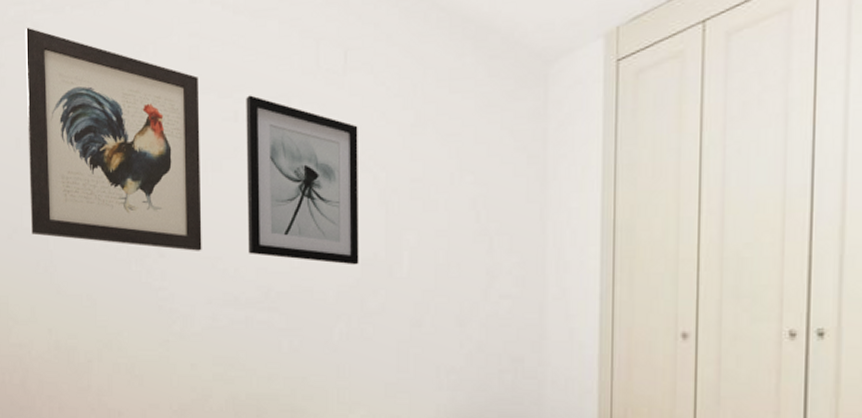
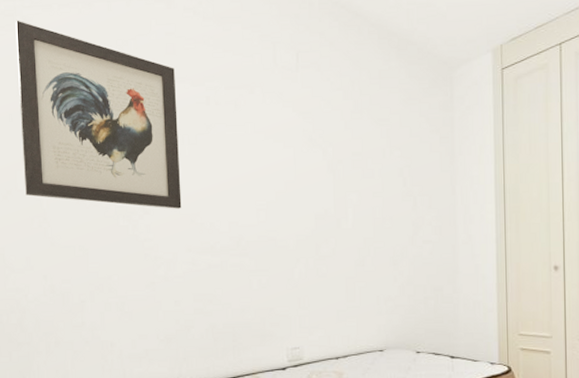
wall art: present [246,95,359,265] -> none [216,84,314,220]

